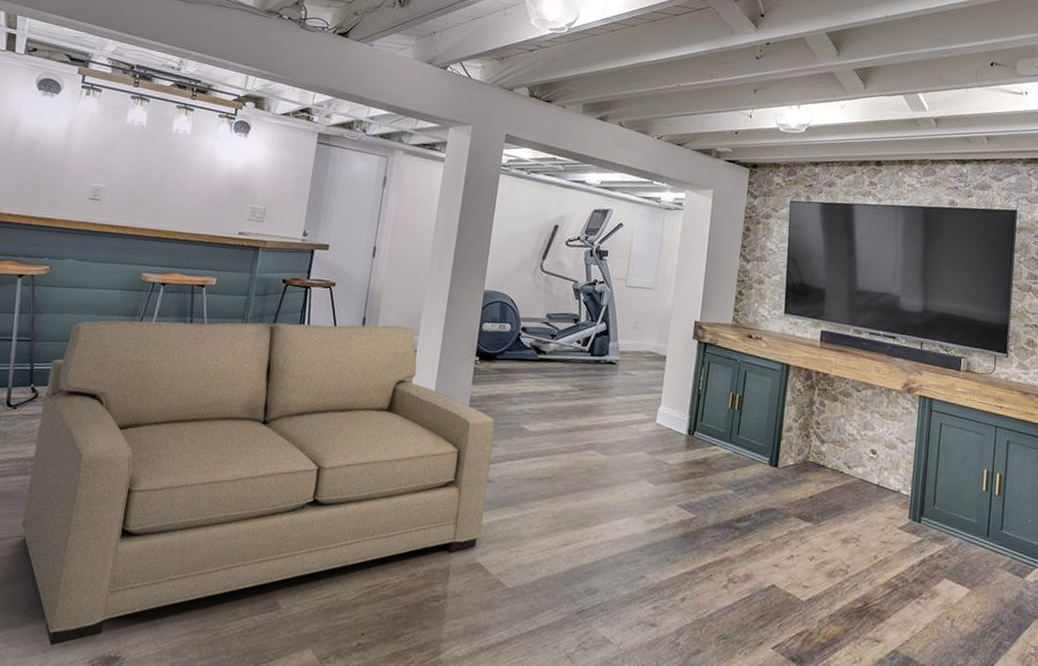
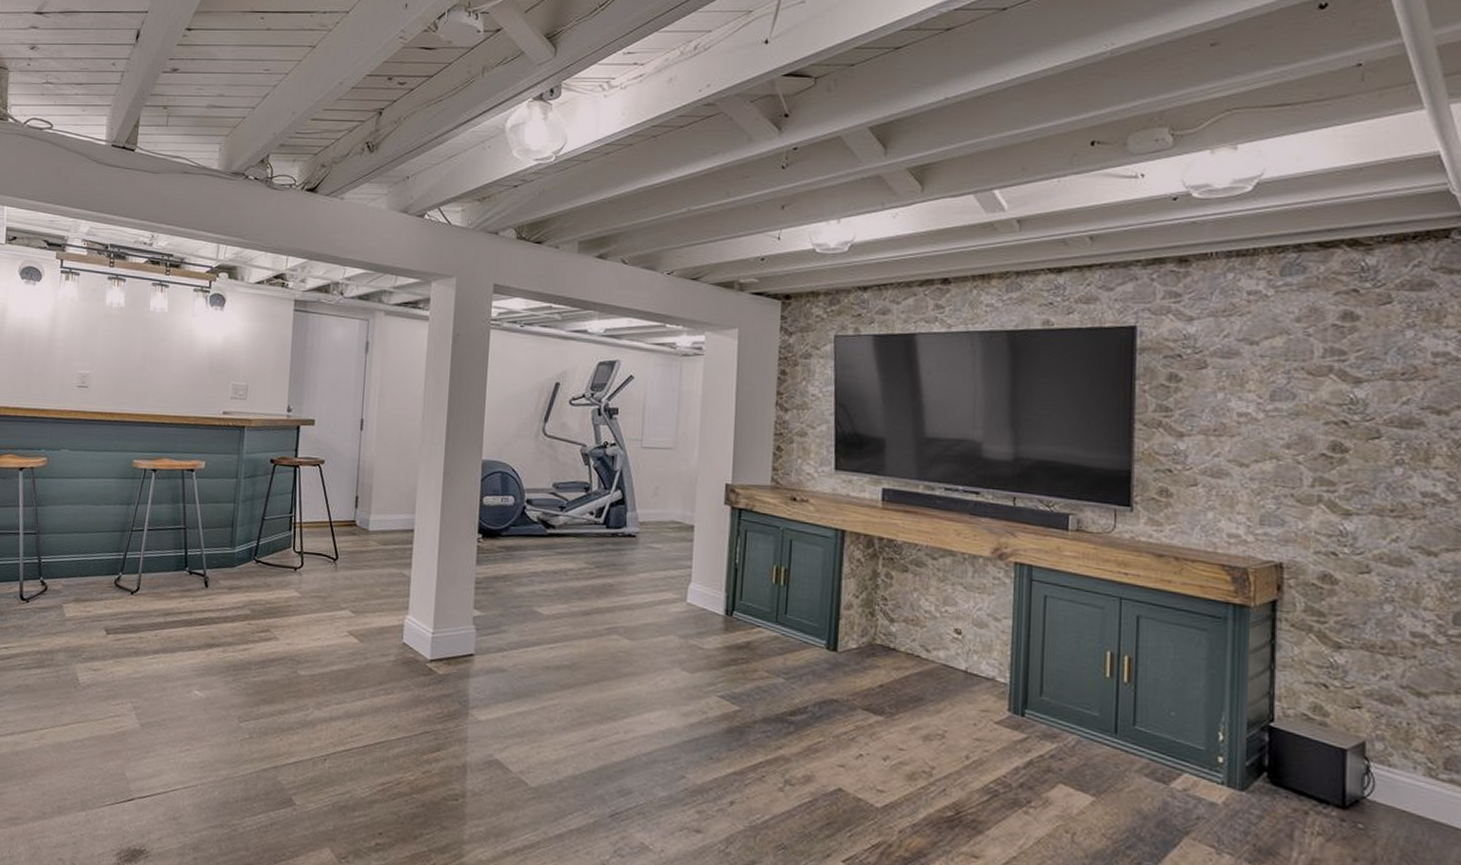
sofa: present [21,320,495,646] -> none [43,503,504,837]

